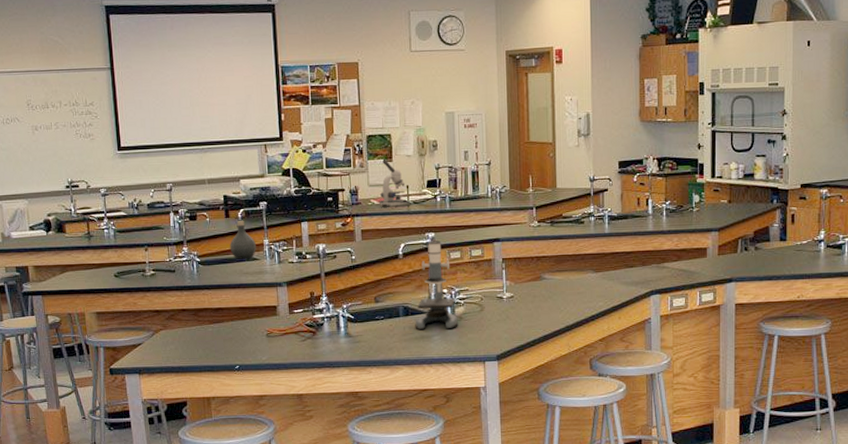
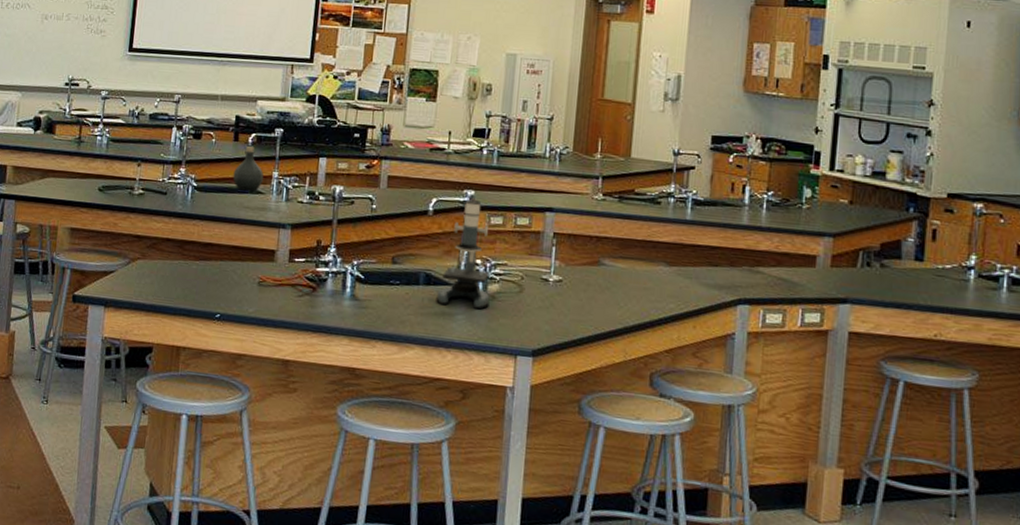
microscope: present [379,160,411,209] -> none [413,98,452,157]

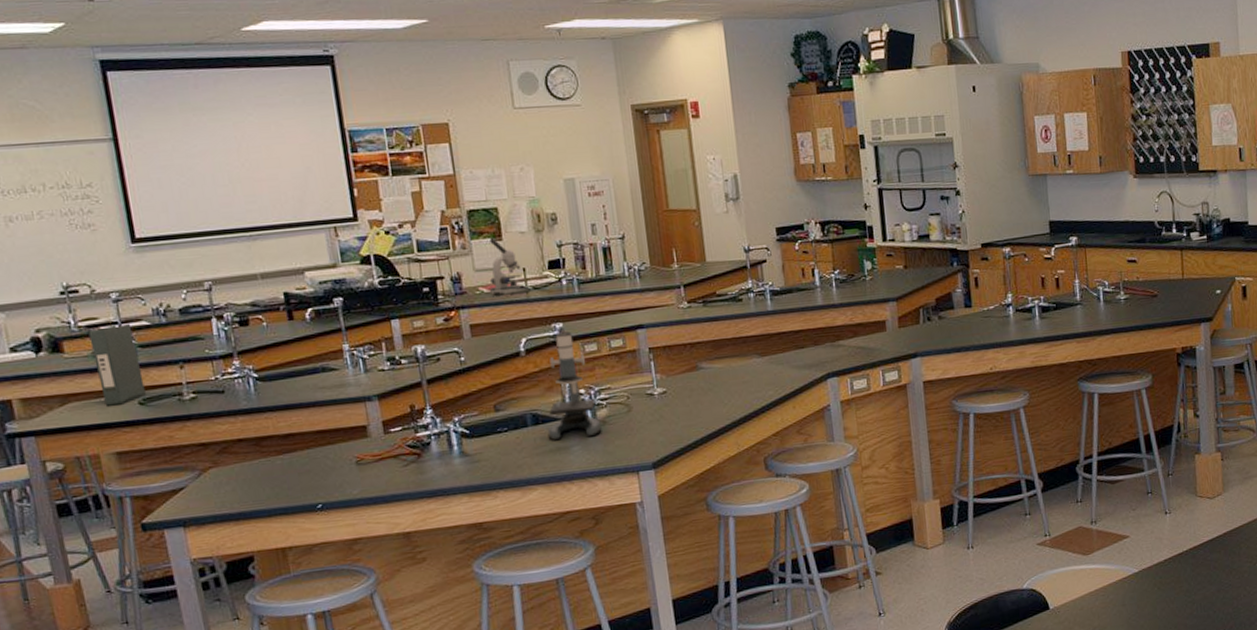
binder: none [73,118,110,189] -> present [88,323,146,408]
flask: present [233,146,264,192] -> none [297,323,334,371]
microscope: none [413,98,452,157] -> present [489,238,531,298]

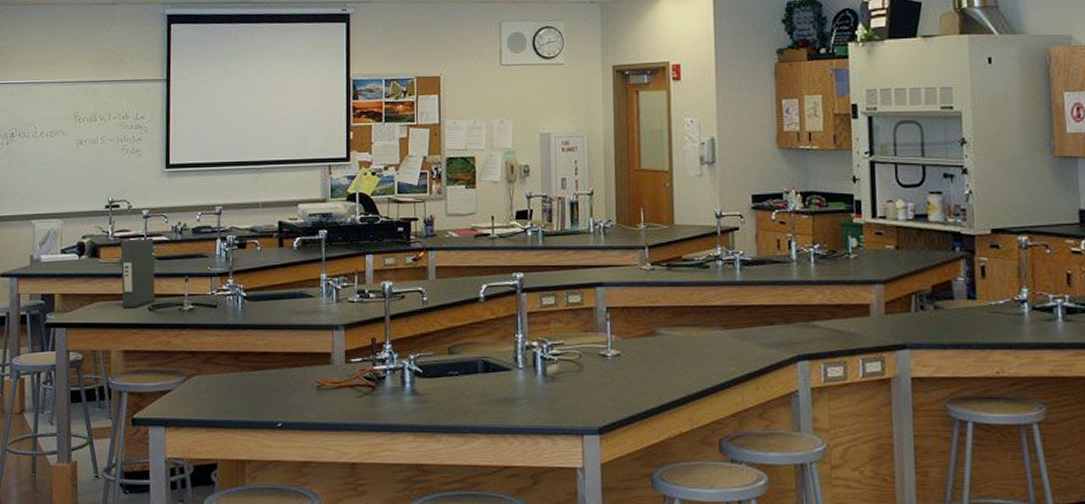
microscope: present [489,238,531,298] -> none [457,186,496,243]
microscope: present [547,331,602,441] -> none [496,282,550,392]

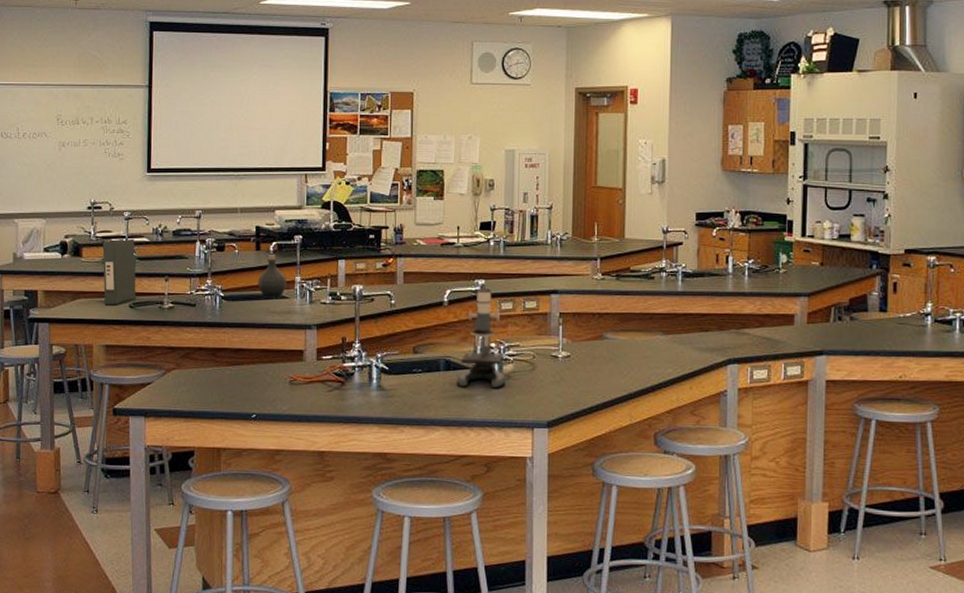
flask: none [281,251,313,296] -> present [258,255,288,297]
microscope: none [496,282,550,392] -> present [456,288,506,389]

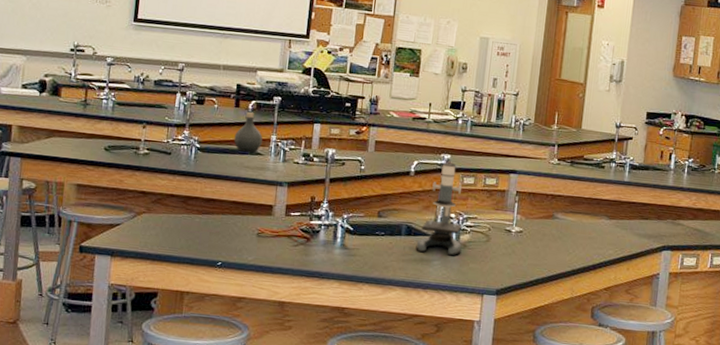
binder: present [102,238,136,307] -> none [79,82,116,148]

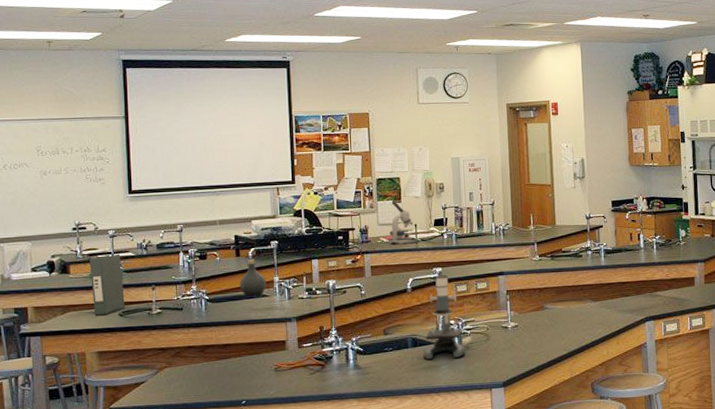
binder: none [79,82,116,148] -> present [89,254,125,317]
microscope: none [398,74,431,125] -> present [388,201,419,246]

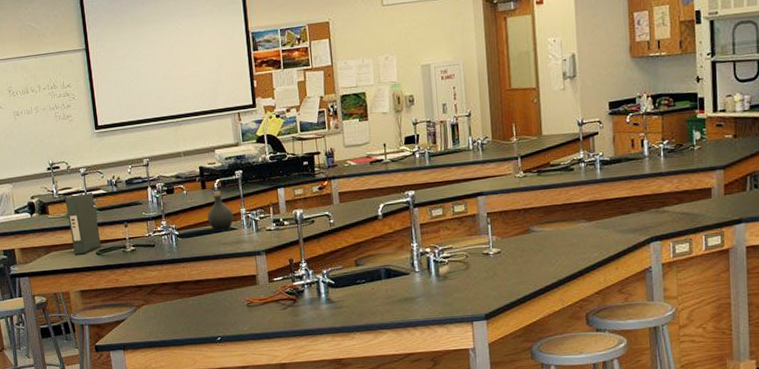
microscope: present [388,201,419,246] -> none [355,119,389,169]
microscope: present [423,275,465,361] -> none [397,198,443,293]

